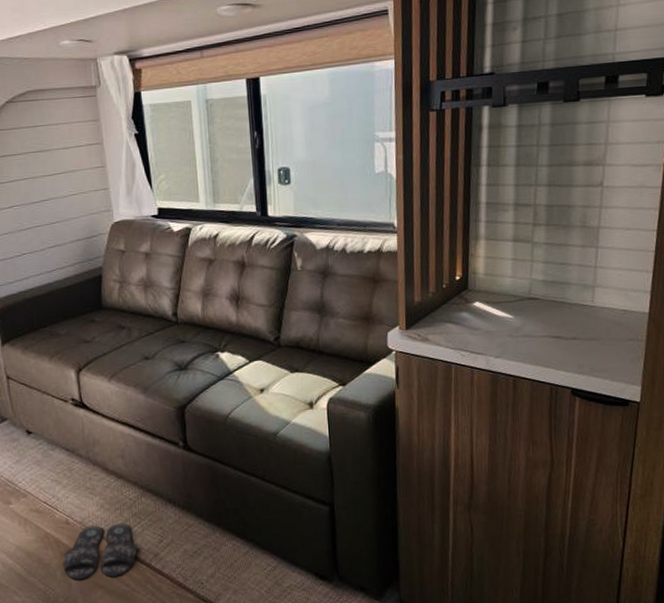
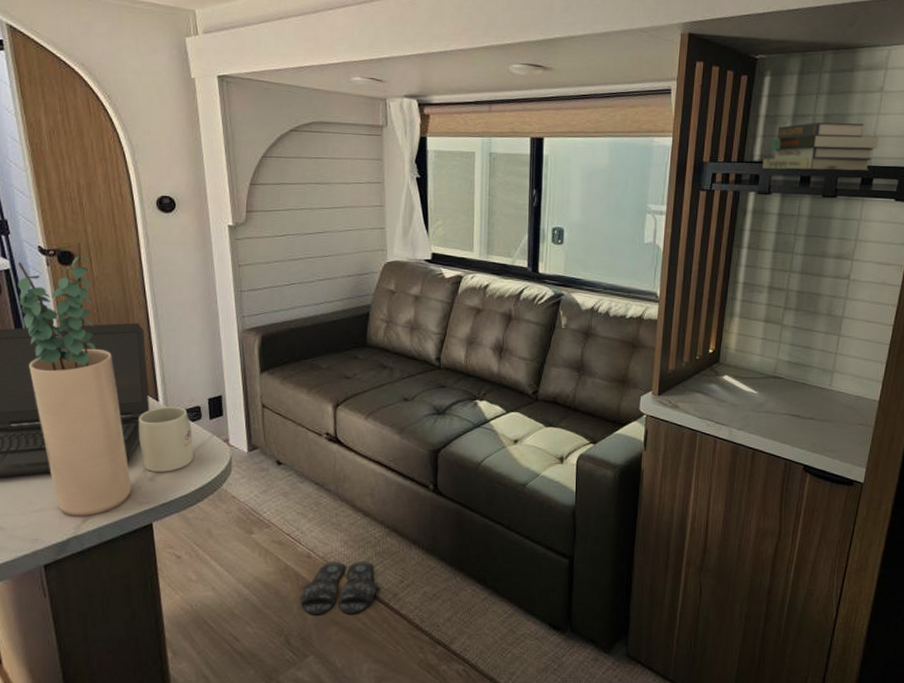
books: none [494,18,621,81] -> present [762,122,879,171]

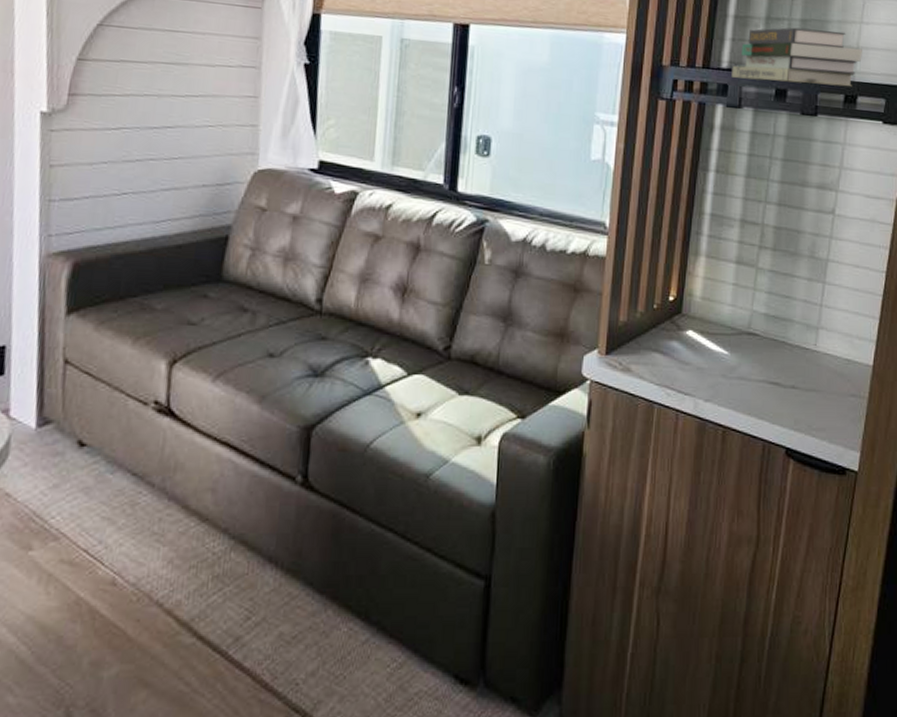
slippers: present [300,561,378,615] -> none [93,588,214,674]

